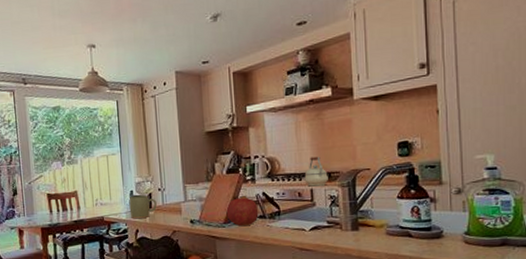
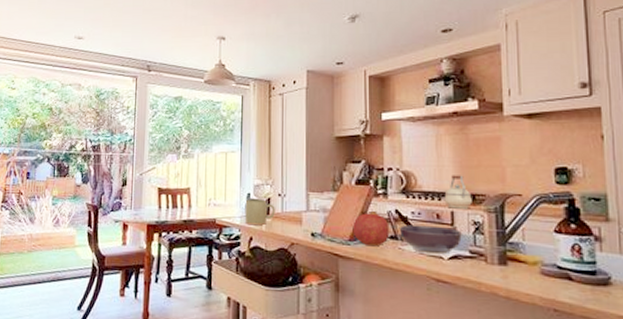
bowl: none [266,203,320,228] -> present [399,225,462,255]

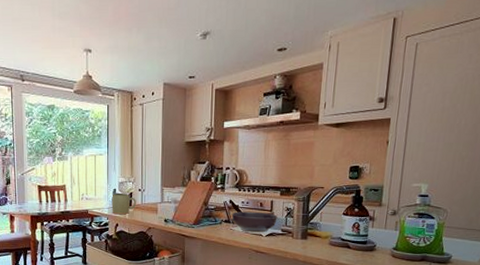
fruit: present [352,210,390,247] -> none [196,201,225,229]
kettle: present [444,175,472,209] -> none [267,172,288,199]

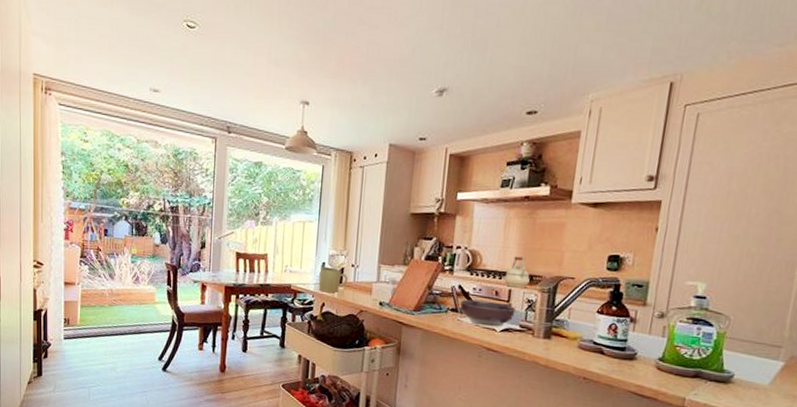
kettle: none [267,172,288,199] -> present [504,256,530,288]

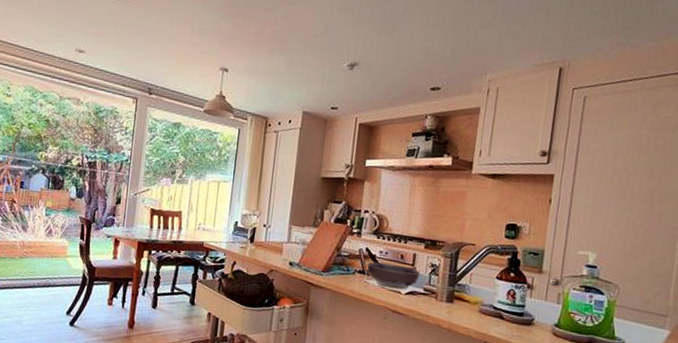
mug: present [318,268,348,293] -> none [230,227,260,252]
kettle: present [504,256,530,288] -> none [409,222,434,253]

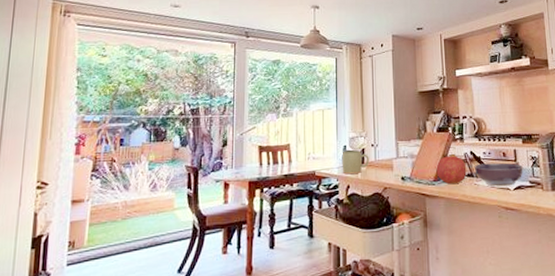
mug: none [230,227,260,252] -> present [342,150,369,175]
fruit: none [326,247,359,279] -> present [436,153,467,185]

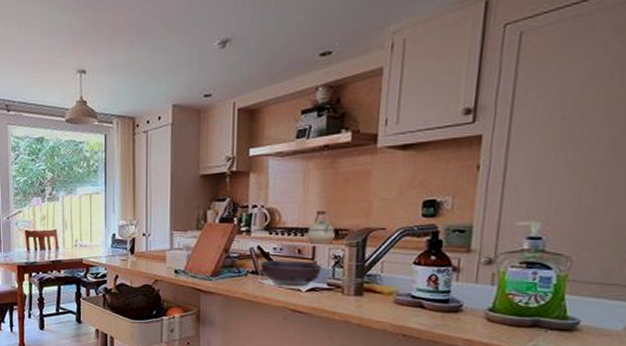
mug: present [342,150,369,175] -> none [110,239,140,265]
fruit: present [436,153,467,185] -> none [215,247,251,281]
kettle: none [508,119,530,147] -> present [307,210,335,244]

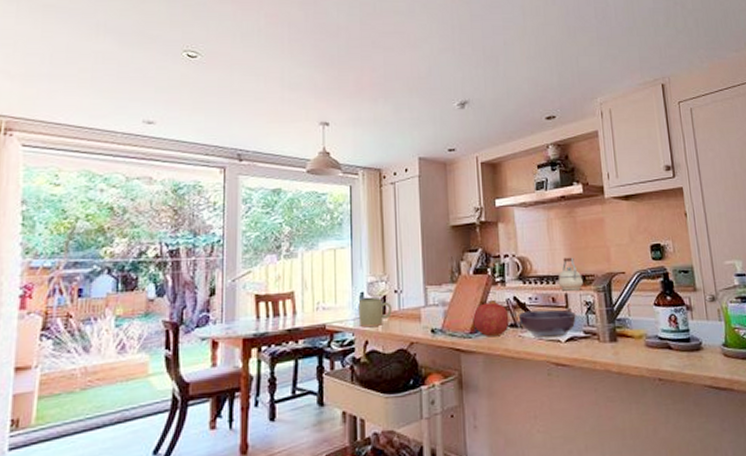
mug: none [110,239,140,265] -> present [358,298,392,328]
fruit: none [215,247,251,281] -> present [473,299,510,337]

